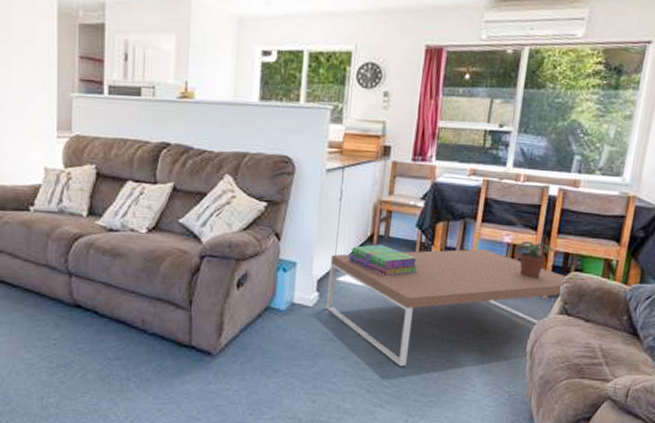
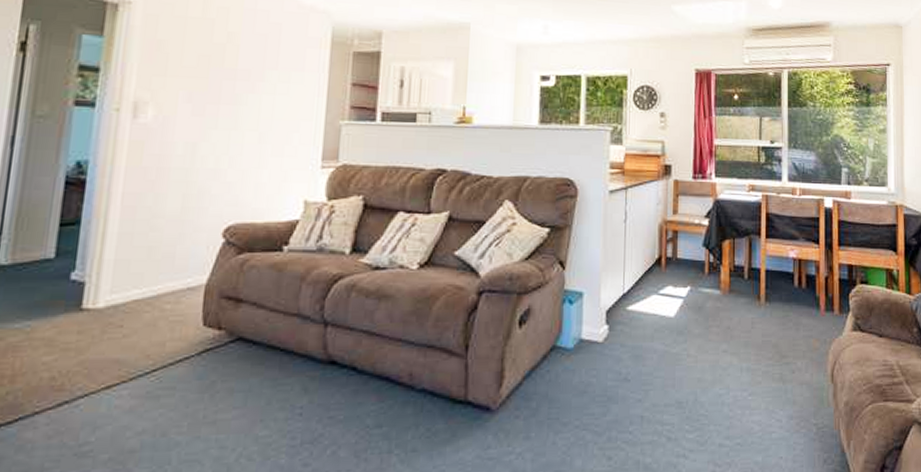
coffee table: present [326,249,569,367] -> none [617,266,855,405]
stack of books: present [348,244,419,277] -> none [637,268,709,302]
potted plant: present [516,241,554,279] -> none [802,255,838,294]

